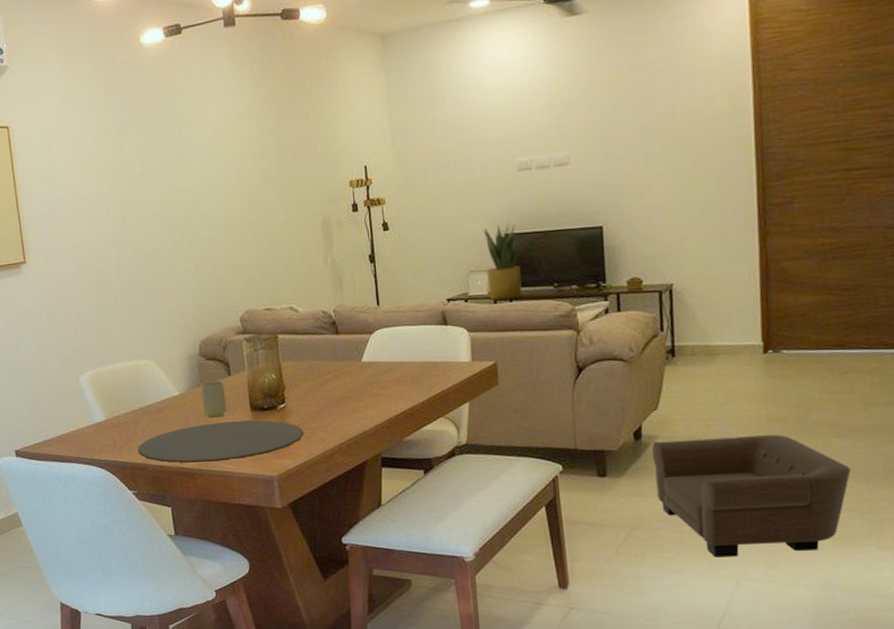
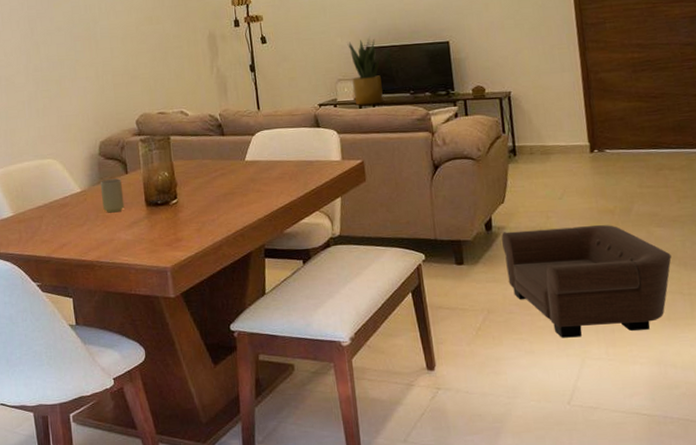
placemat: present [138,420,304,463] -> none [42,214,194,256]

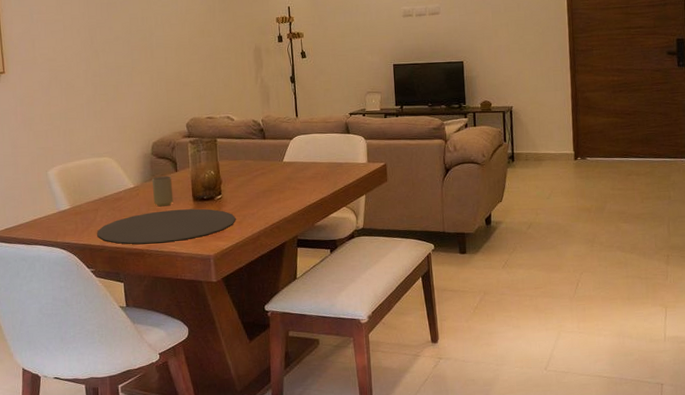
placemat: none [42,214,194,256] -> present [97,208,236,245]
planter: present [347,39,384,105] -> none [376,57,405,115]
dog bed: present [501,224,672,338] -> none [499,220,634,315]

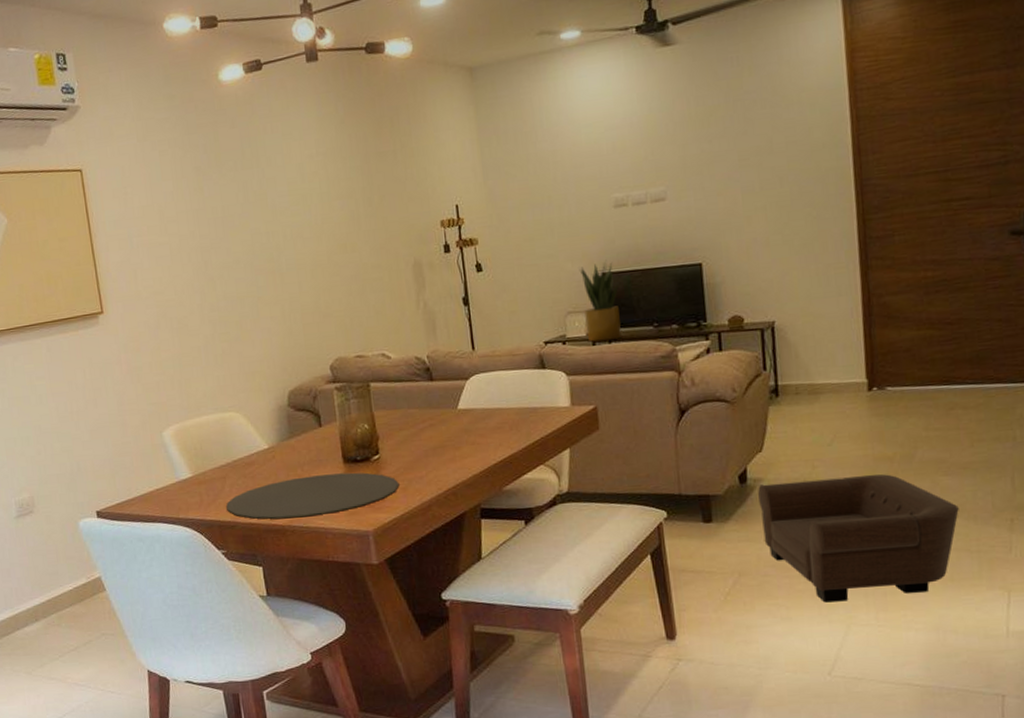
cup: present [152,176,174,207] -> none [290,432,319,472]
planter: none [376,57,405,115] -> present [579,262,622,342]
dog bed: none [499,220,634,315] -> present [758,474,959,603]

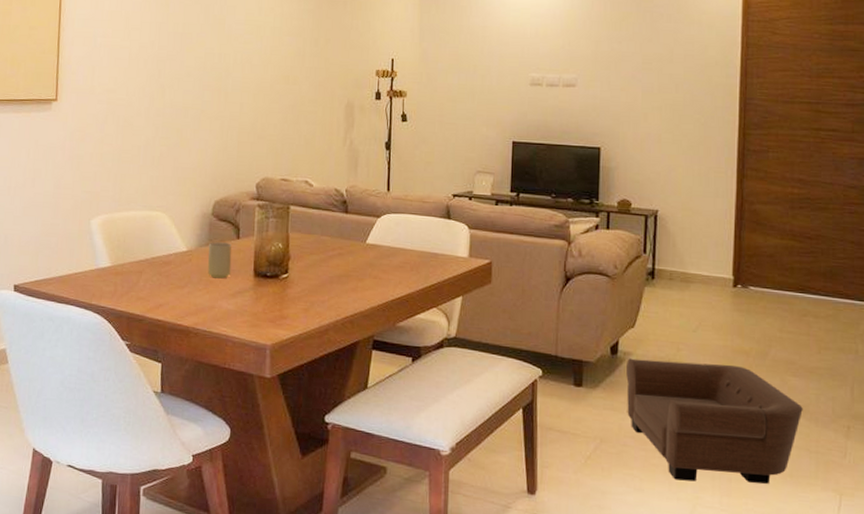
placemat: present [226,472,399,519] -> none [138,283,302,323]
cup: none [290,432,319,472] -> present [207,242,232,279]
planter: present [579,262,622,342] -> none [491,132,526,203]

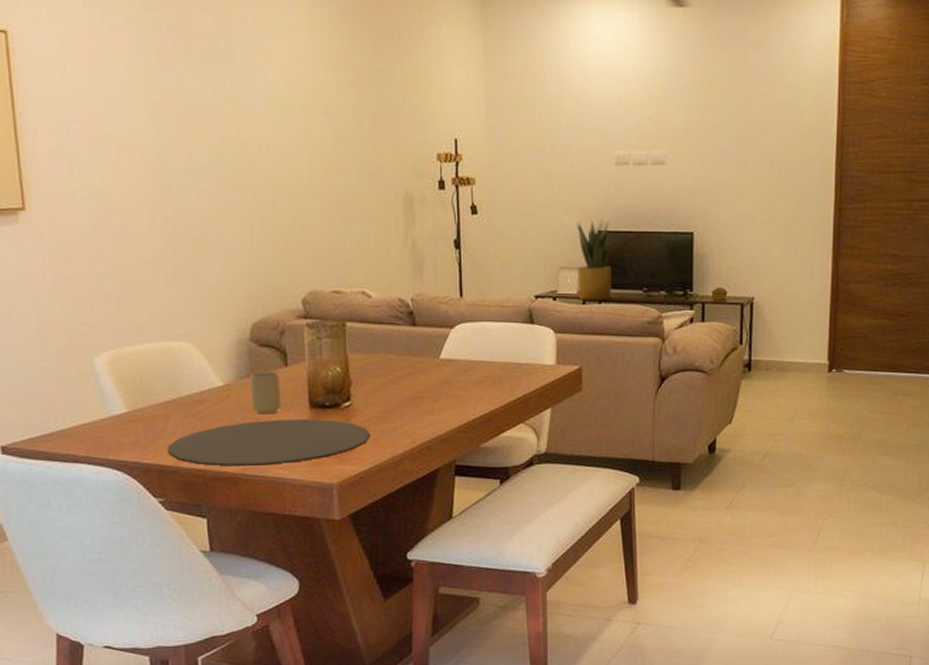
placemat: none [138,283,302,323] -> present [168,419,371,466]
planter: none [491,132,526,203] -> present [576,220,614,300]
dog bed: present [626,358,803,484] -> none [724,451,892,570]

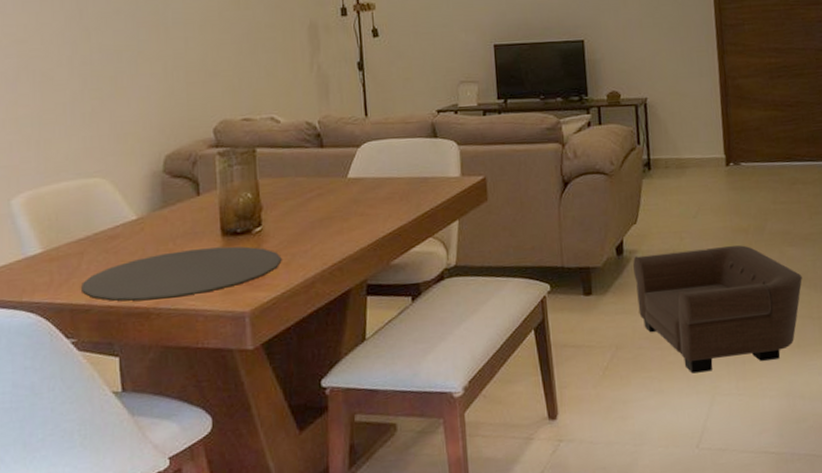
cup: present [249,372,281,415] -> none [163,202,194,246]
planter: present [576,220,614,300] -> none [472,34,510,112]
dog bed: none [724,451,892,570] -> present [633,245,802,374]

